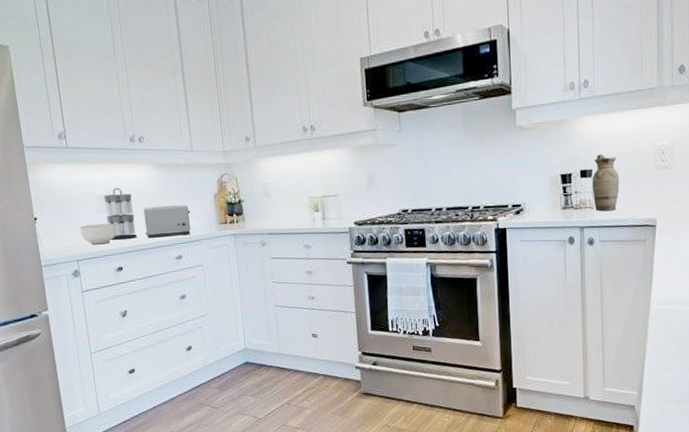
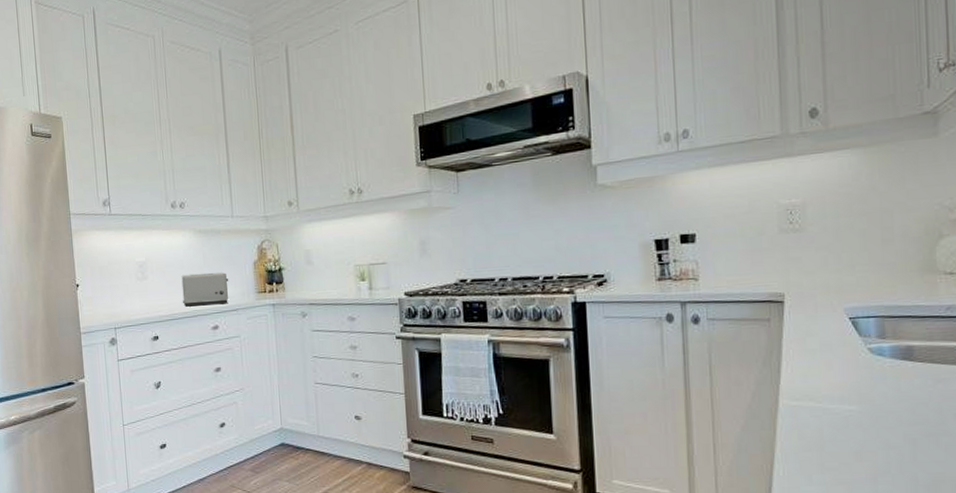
bowl: present [79,223,117,245] -> none [118,290,155,313]
spice rack: present [103,187,137,240] -> none [143,254,174,308]
ceramic jug: present [592,154,620,212] -> none [695,215,733,284]

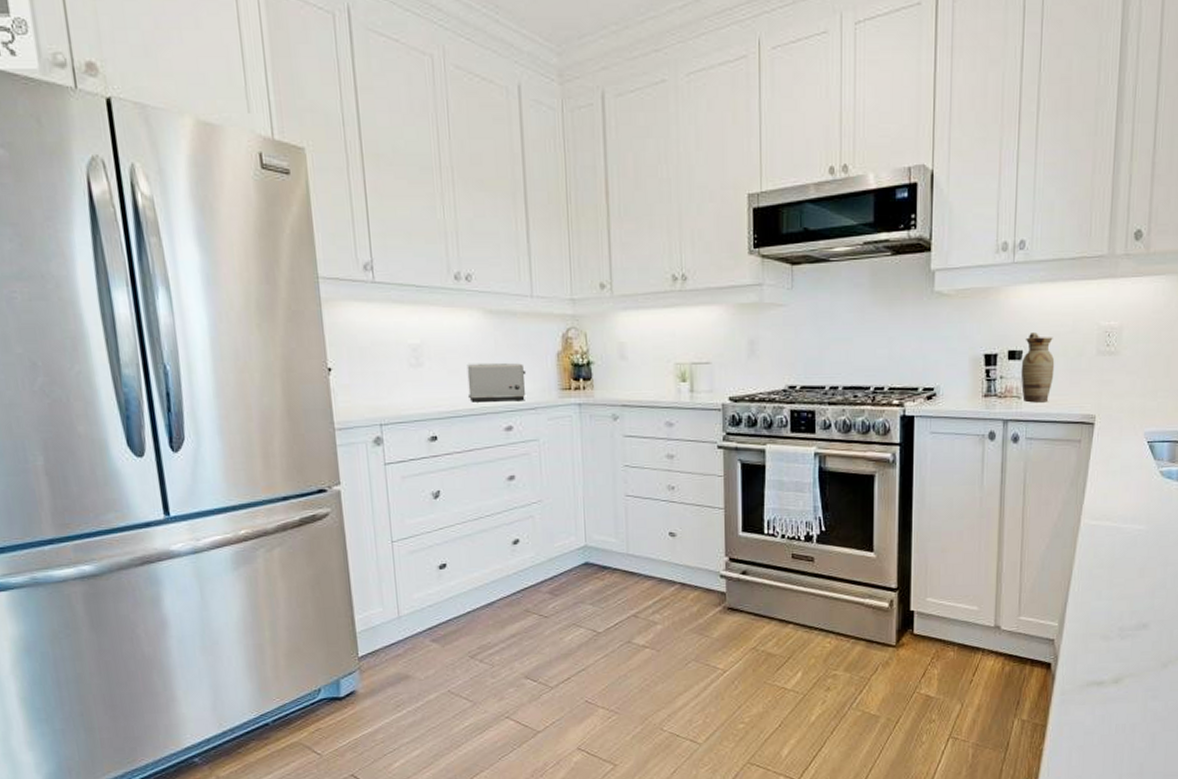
ceramic jug: none [695,215,733,284] -> present [1020,333,1055,403]

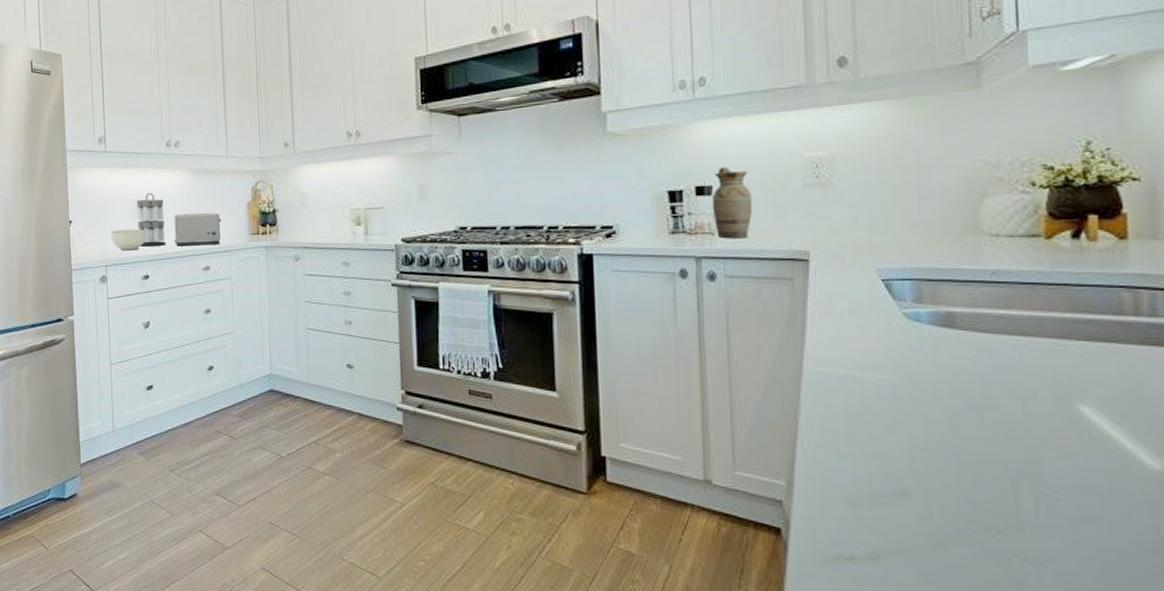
bowl: none [385,380,433,407] -> present [111,229,147,251]
spice rack: none [417,336,457,402] -> present [136,192,165,247]

